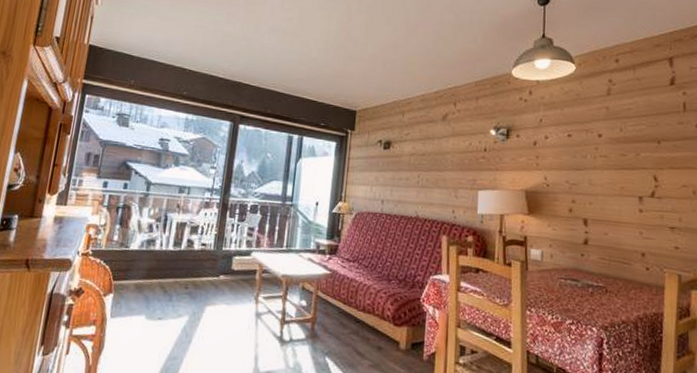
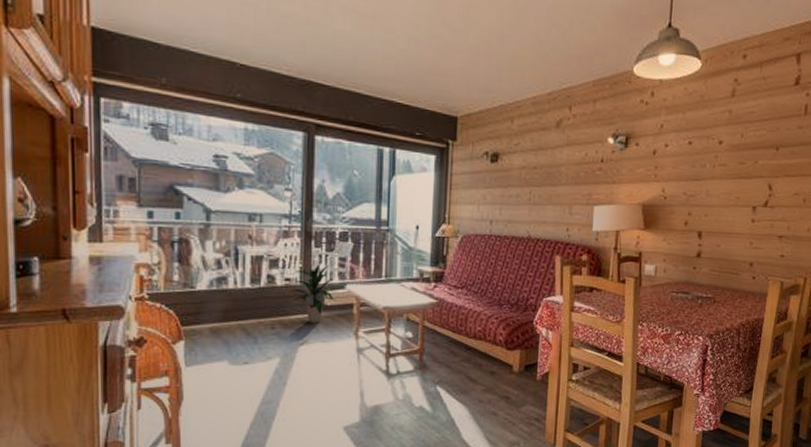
indoor plant: none [205,232,243,286] -> present [291,264,337,324]

